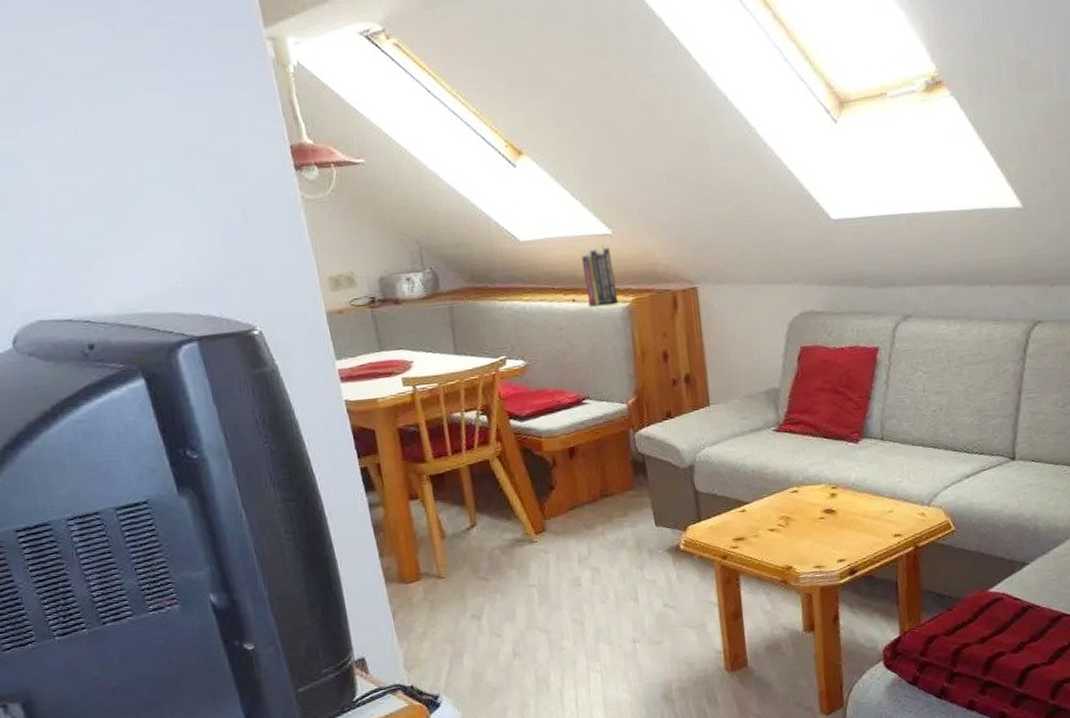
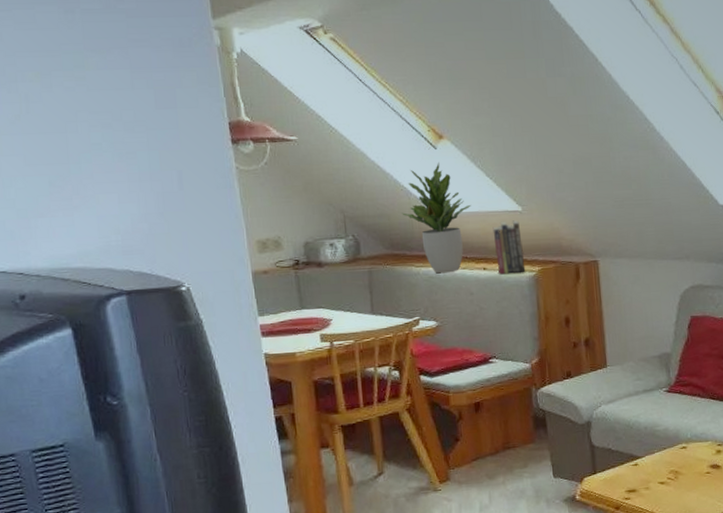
potted plant: none [481,181,557,308] -> present [402,162,472,274]

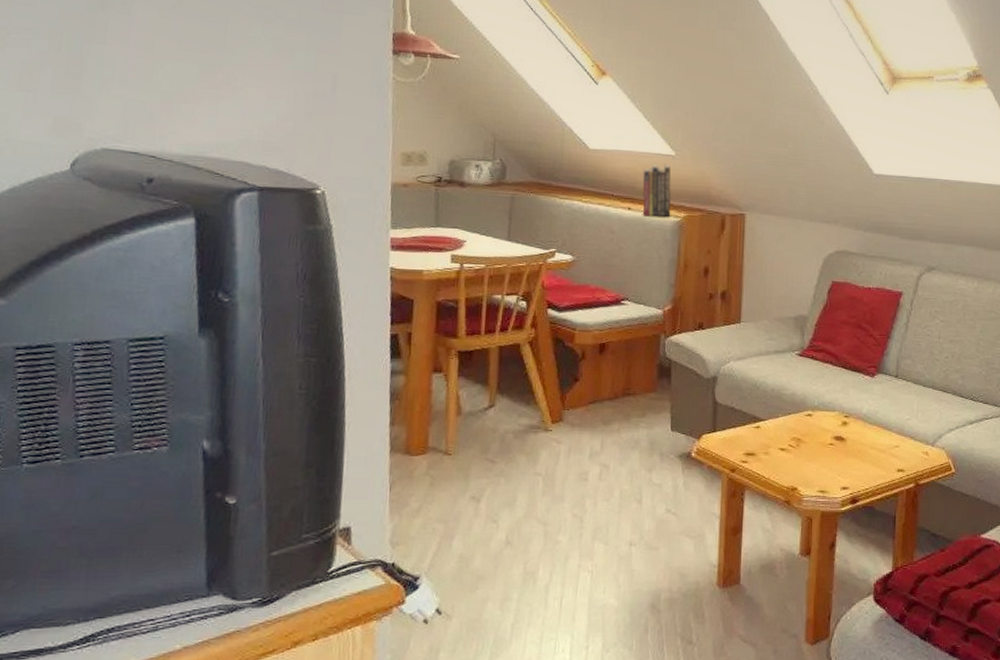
potted plant: present [402,162,472,274] -> none [553,97,625,209]

